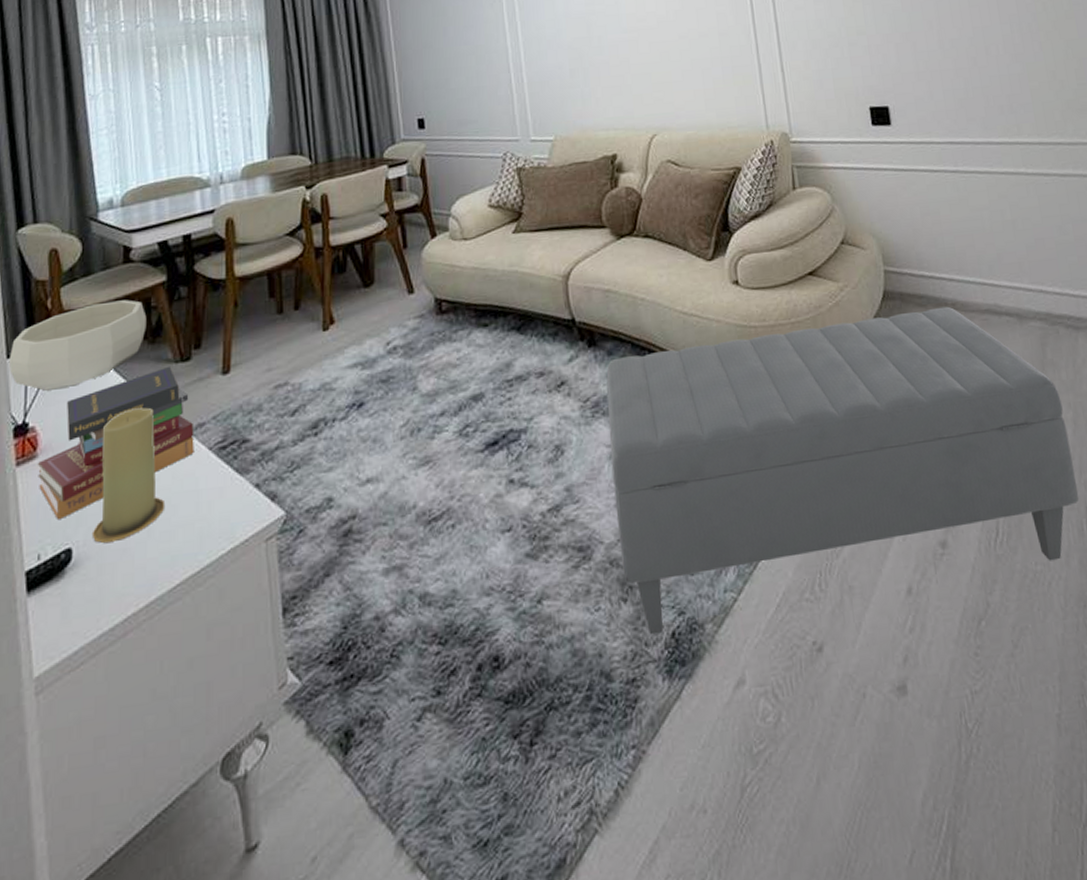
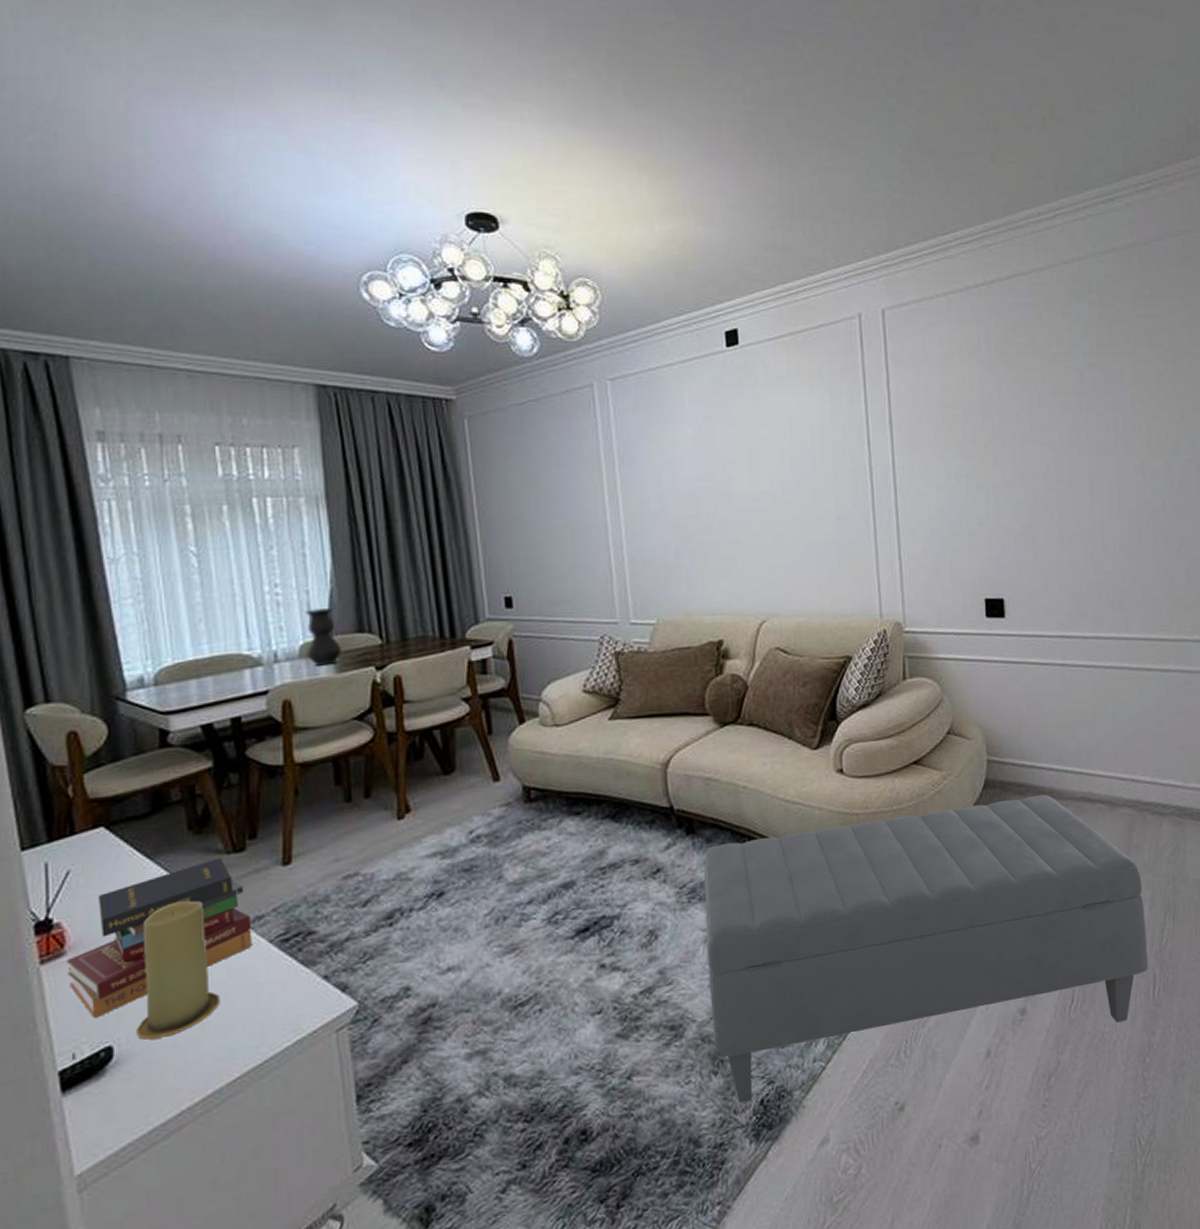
decorative bowl: present [8,300,147,391] -> none [23,787,191,885]
vase: none [246,132,277,186] -> present [304,607,341,666]

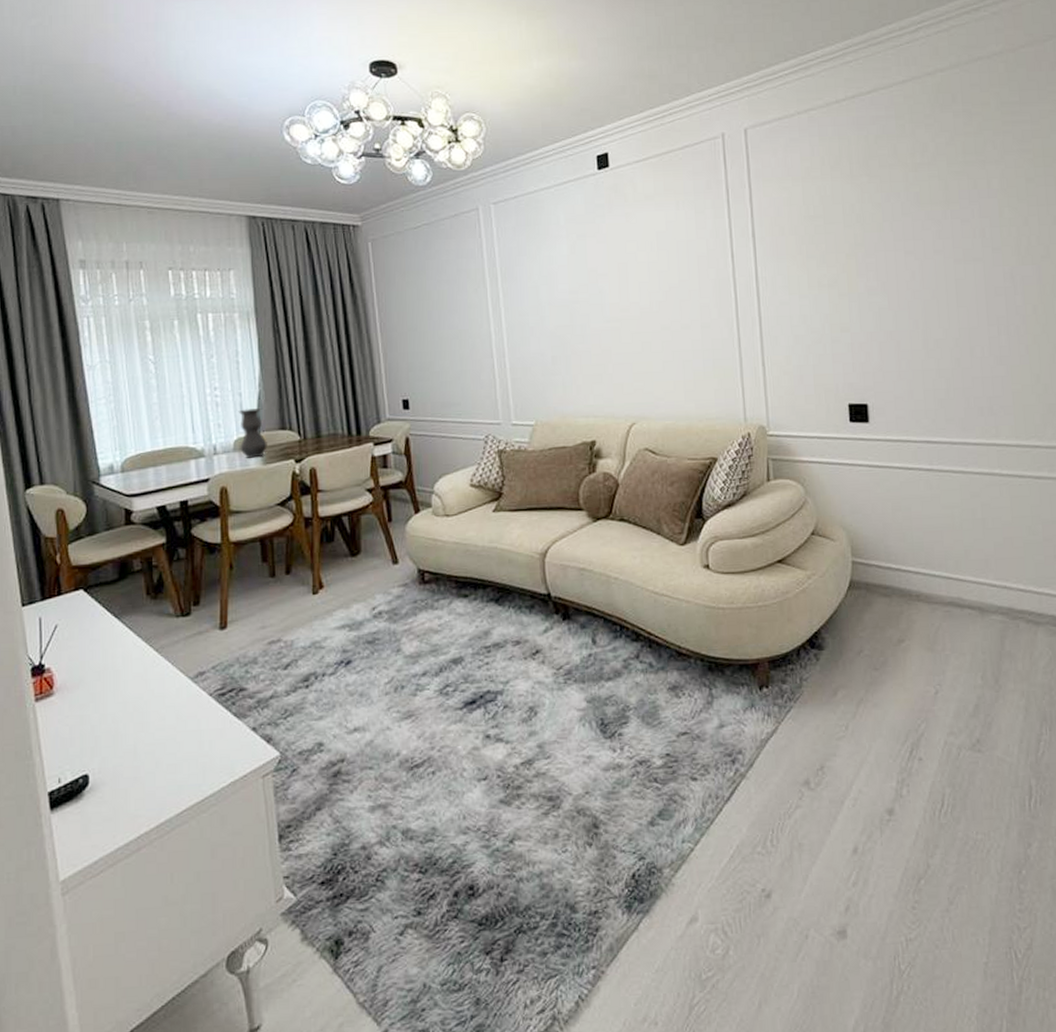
books: present [65,857,252,1019] -> none [54,620,196,750]
candle: present [135,900,219,1040] -> none [106,656,170,772]
ottoman: present [704,794,1149,1104] -> none [579,597,1024,875]

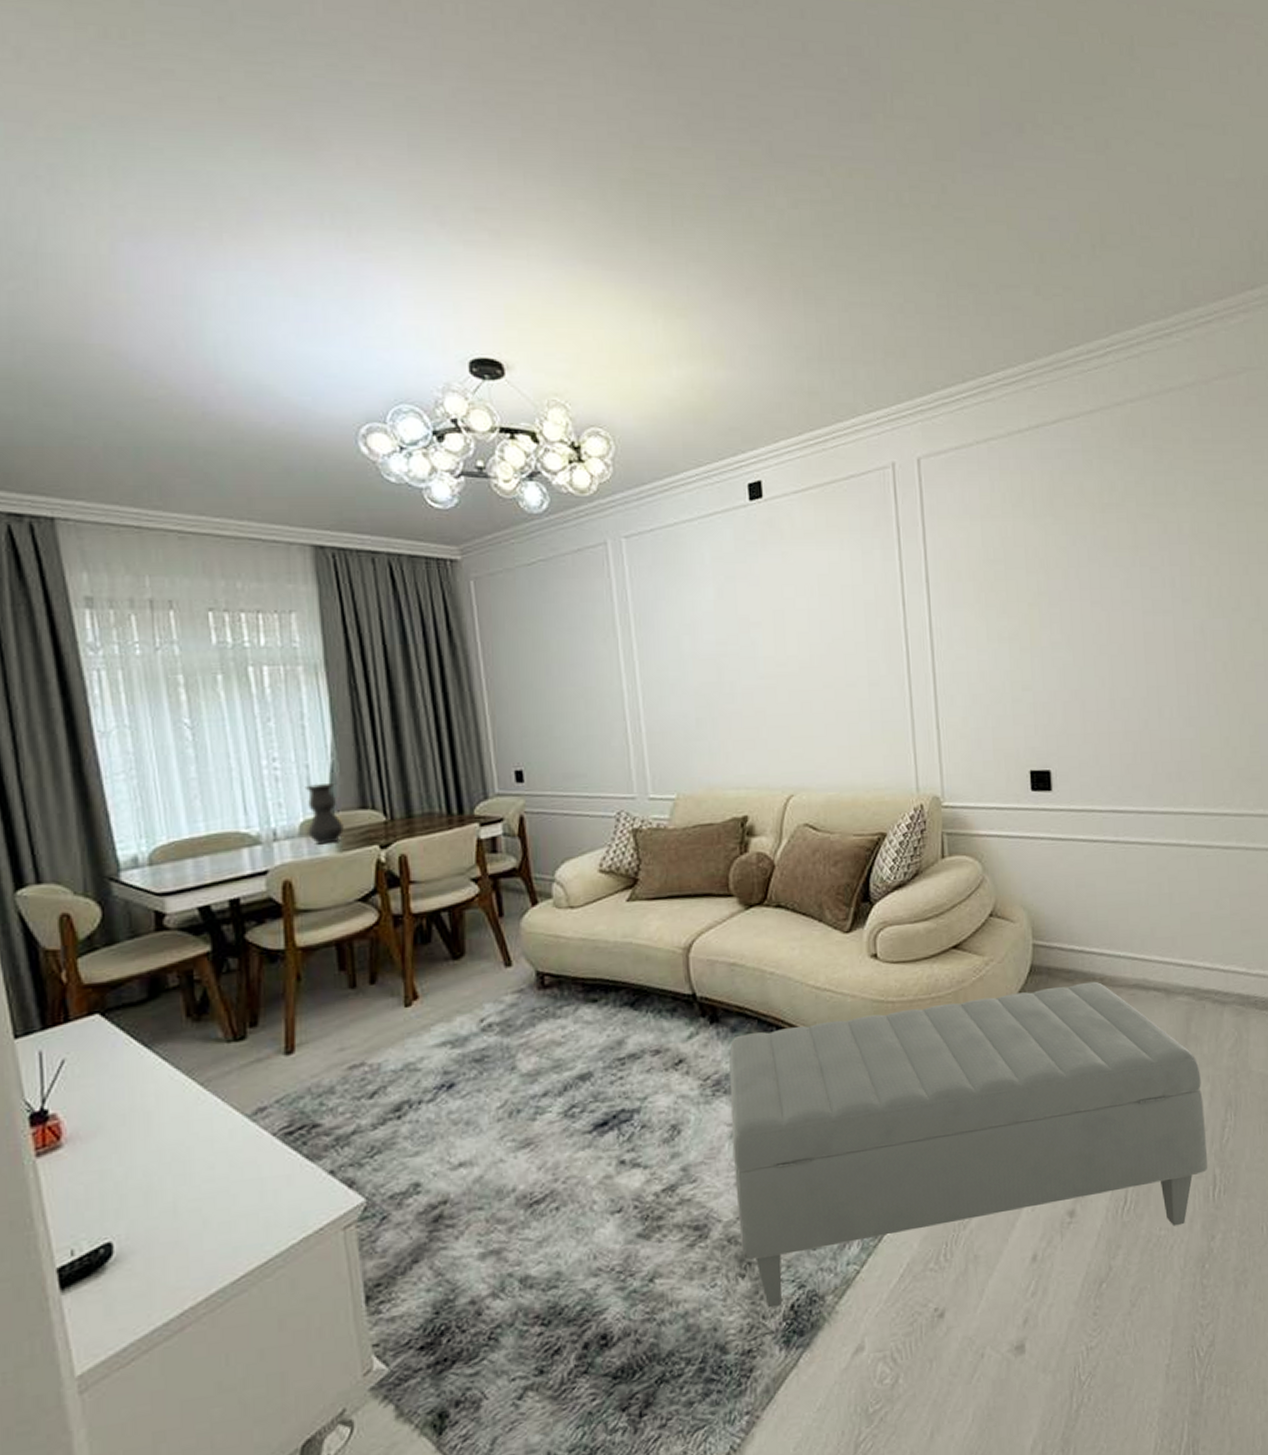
ottoman: none [579,597,1024,875] -> present [729,981,1208,1308]

